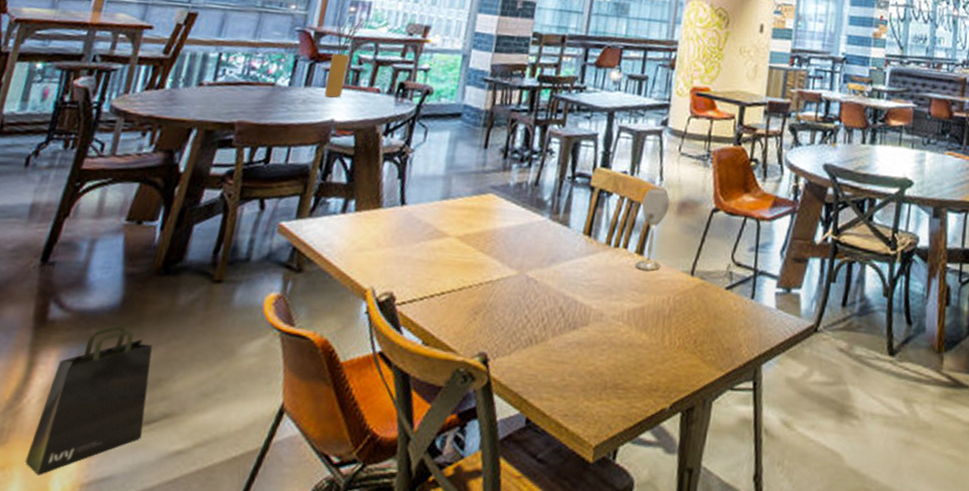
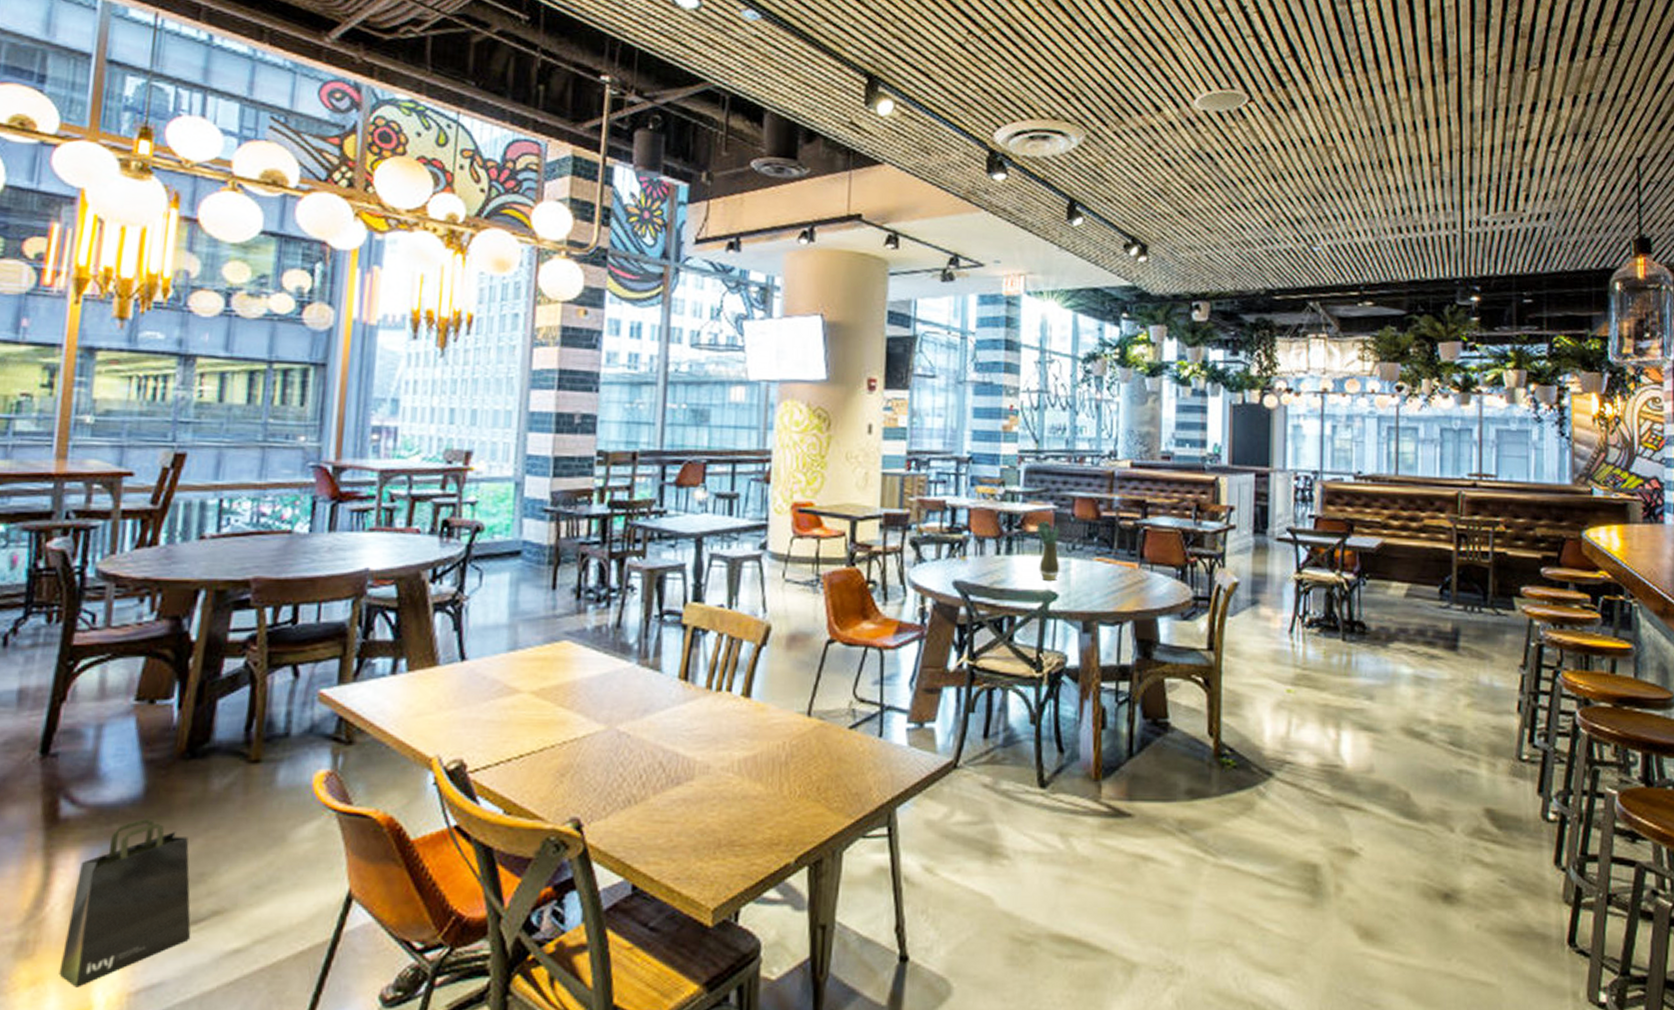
vase: present [324,18,365,98] -> none [353,446,392,543]
wineglass: present [635,188,670,270] -> none [743,622,777,714]
vase: none [897,114,918,170] -> present [1036,518,1060,581]

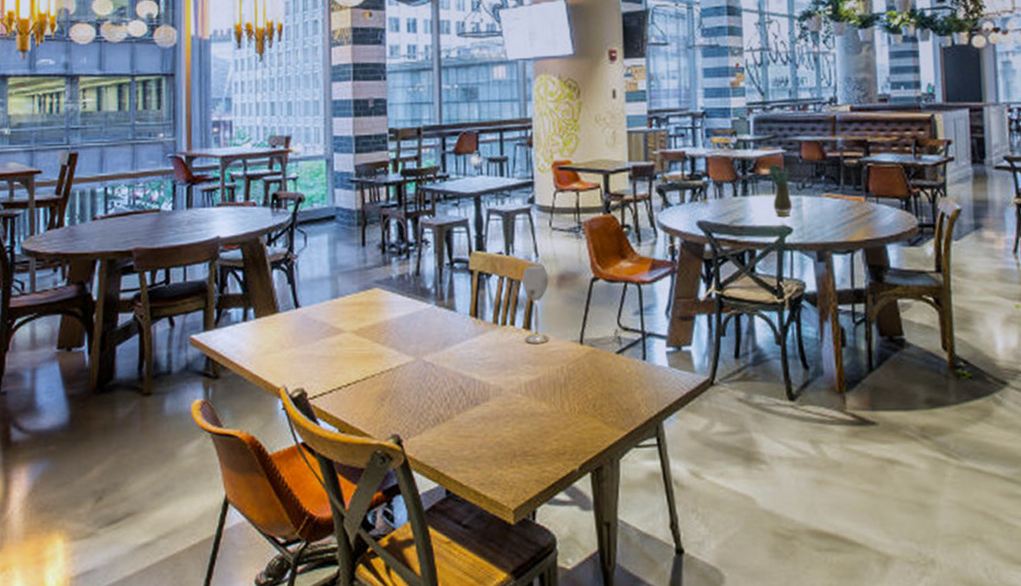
shopping bag: present [59,819,191,988] -> none [21,442,112,573]
wineglass: none [743,622,777,714] -> present [521,265,549,343]

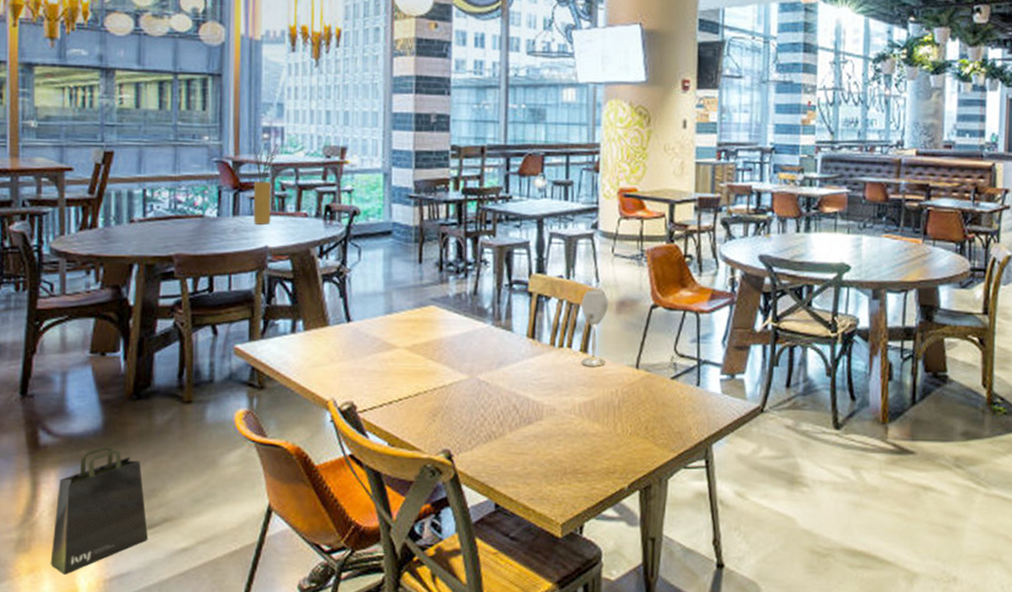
shopping bag: none [21,442,112,573] -> present [50,447,149,575]
vase: none [204,137,229,216] -> present [253,144,280,225]
vase: present [768,162,793,217] -> none [831,201,853,255]

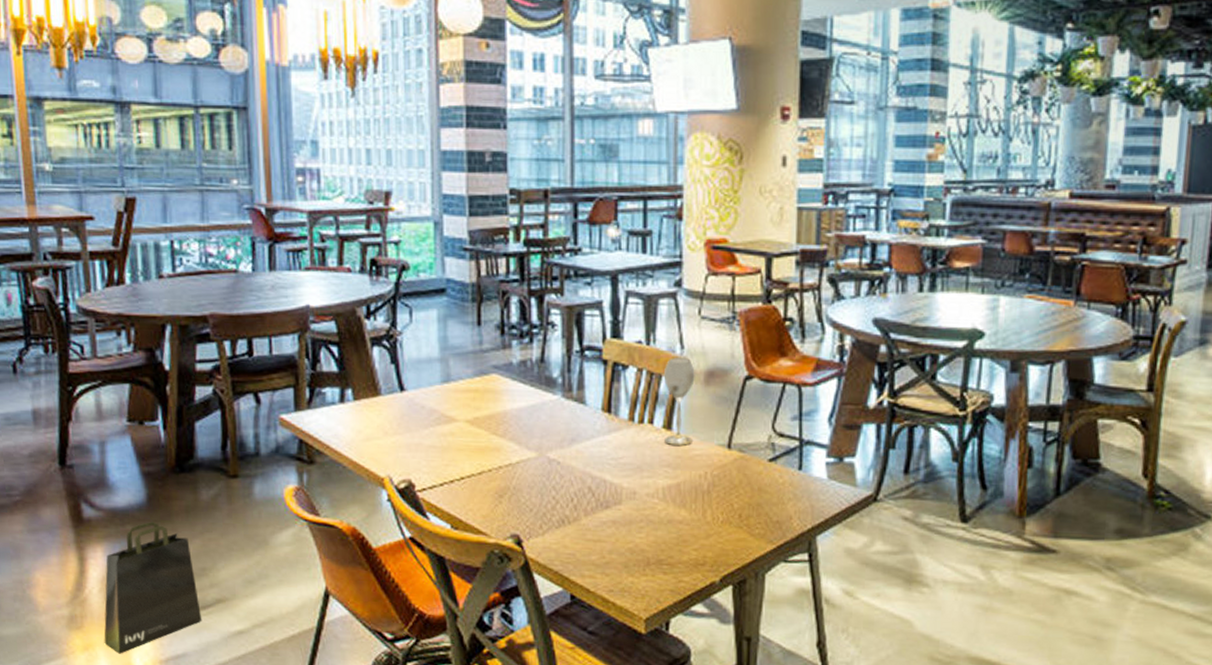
vase: present [253,144,280,225] -> none [287,188,317,281]

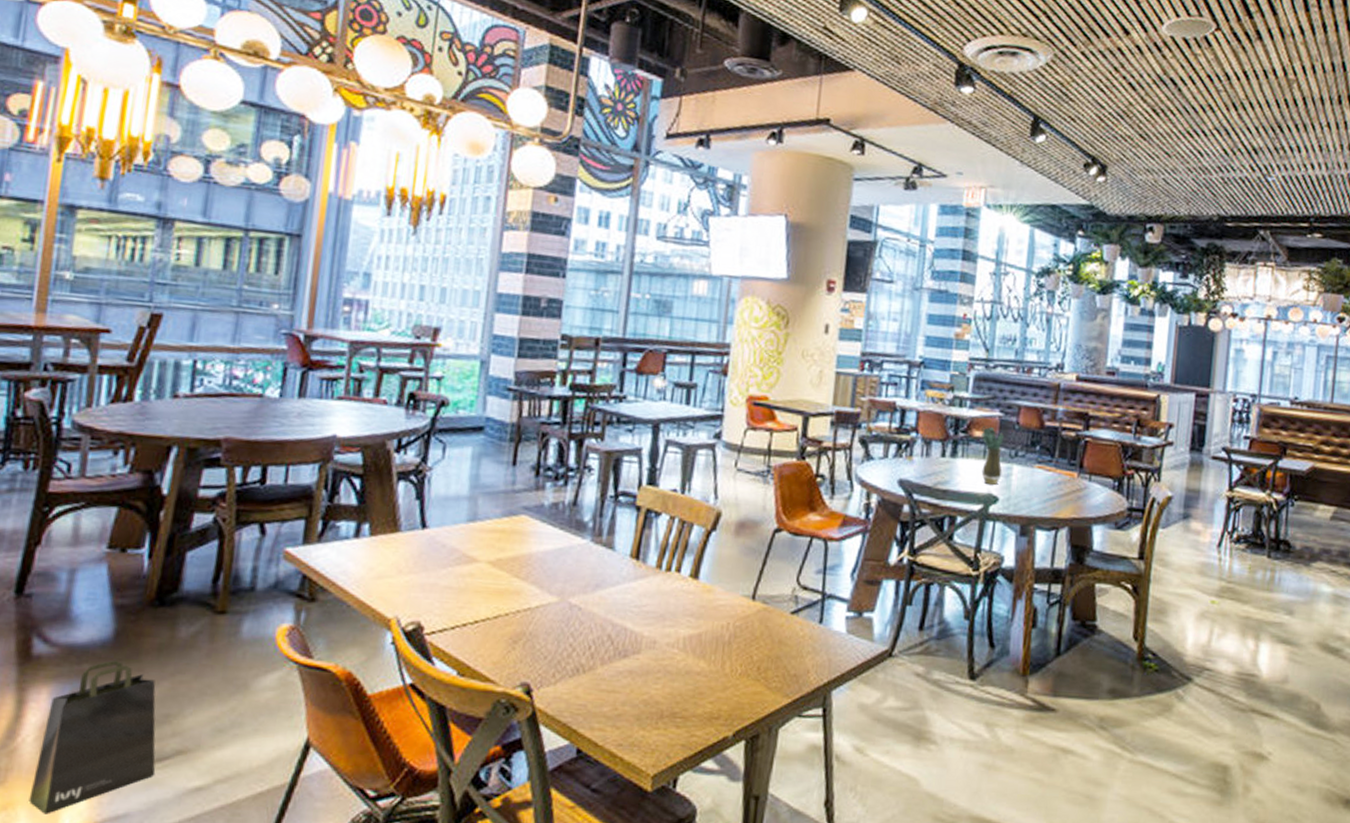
wineglass: present [663,358,695,445] -> none [690,507,727,595]
vase: none [962,253,989,319] -> present [981,424,1005,485]

